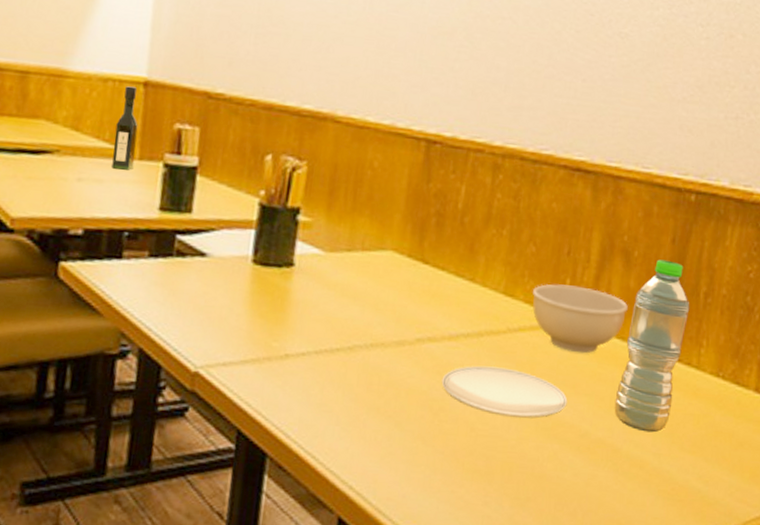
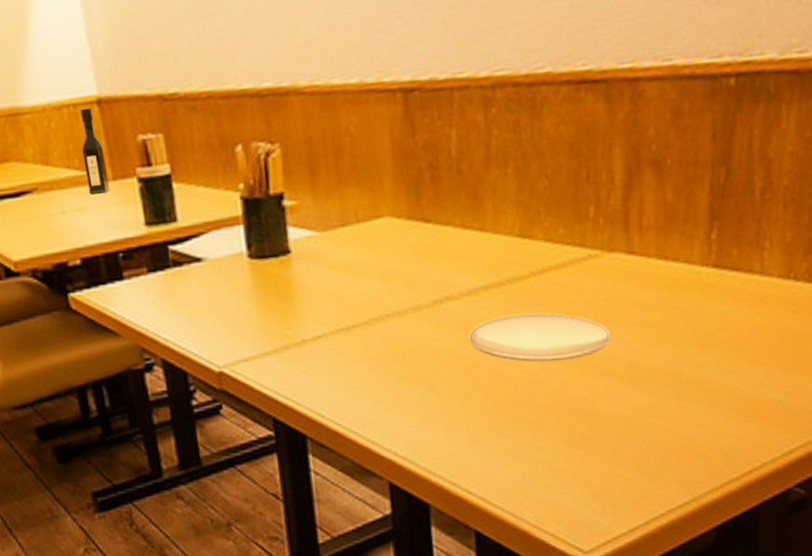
soup bowl: present [532,284,629,354] -> none [551,211,669,283]
water bottle: present [614,259,690,433] -> none [666,161,744,352]

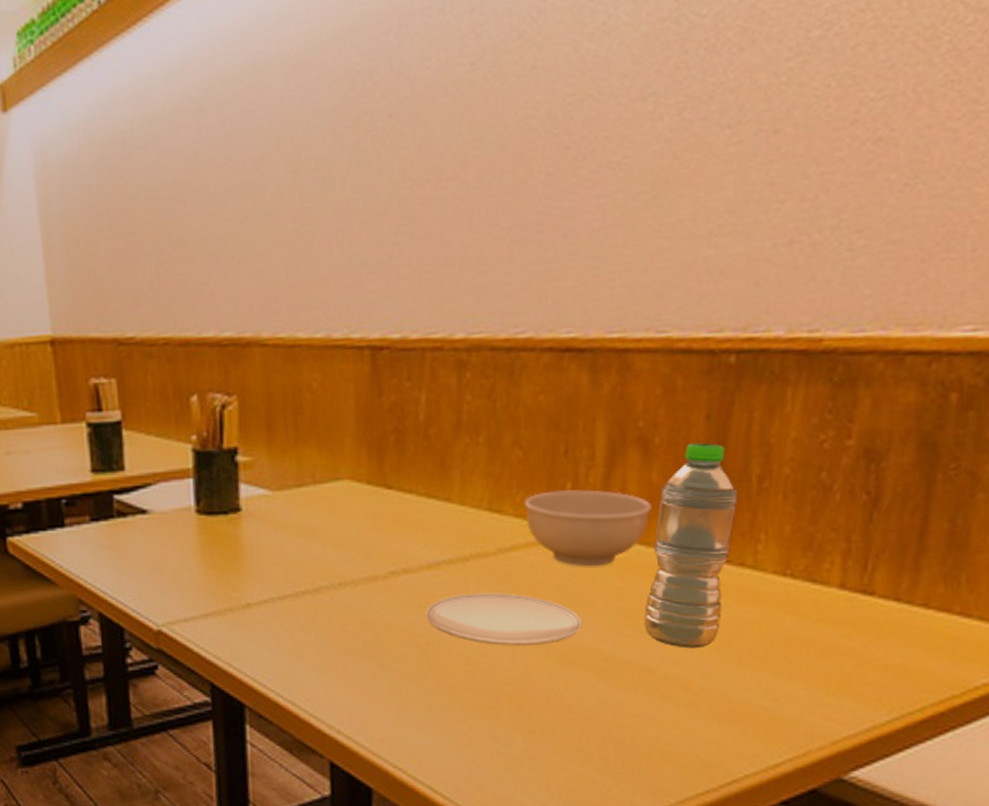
bottle: present [80,107,110,196] -> none [32,347,58,438]
soup bowl: none [551,211,669,283] -> present [523,490,653,567]
water bottle: none [666,161,744,352] -> present [644,442,738,649]

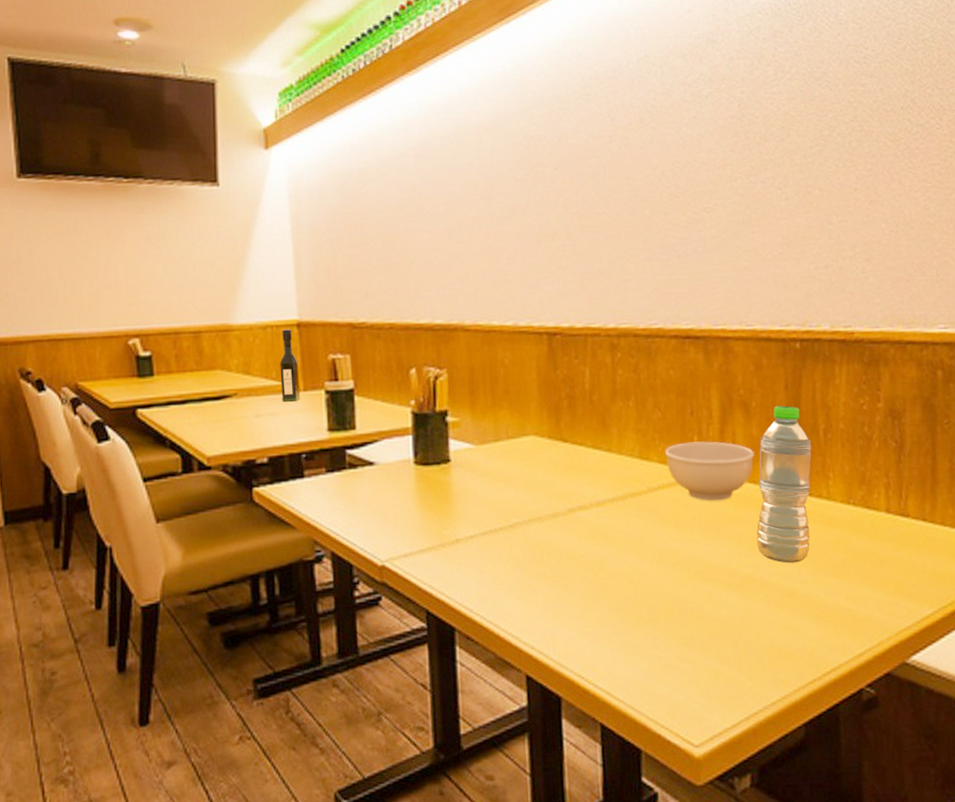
bottle: none [32,347,58,438] -> present [280,329,301,403]
plate: present [425,593,582,647] -> none [596,524,713,567]

